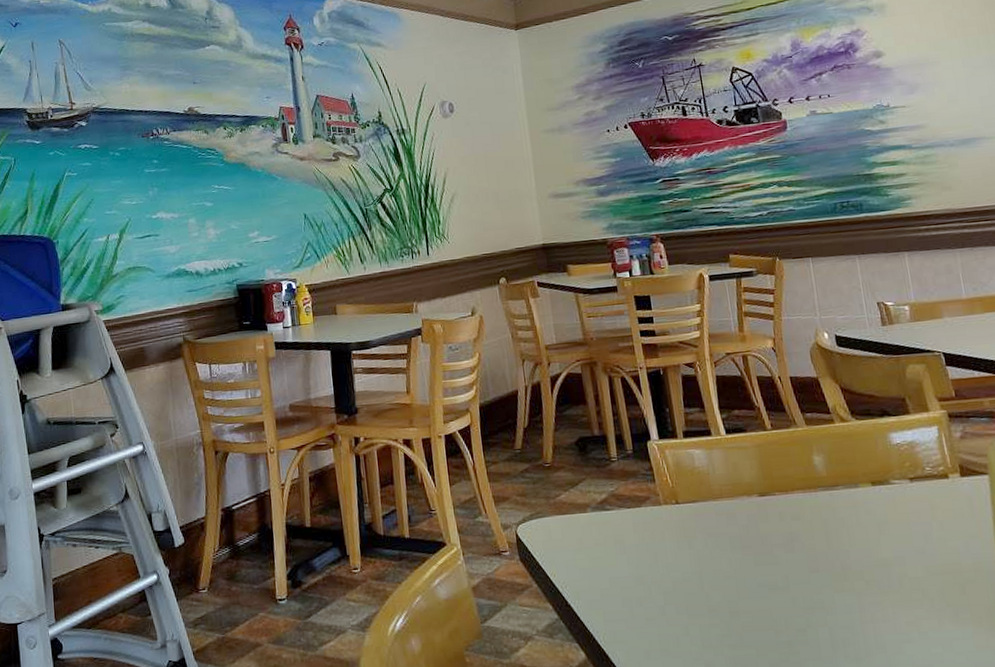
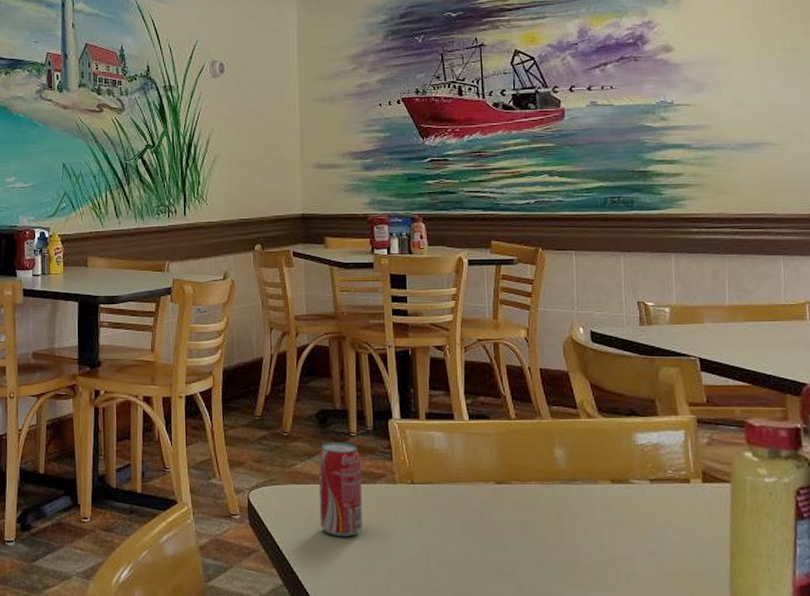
beverage can: none [581,468,633,564] -> present [318,443,363,537]

